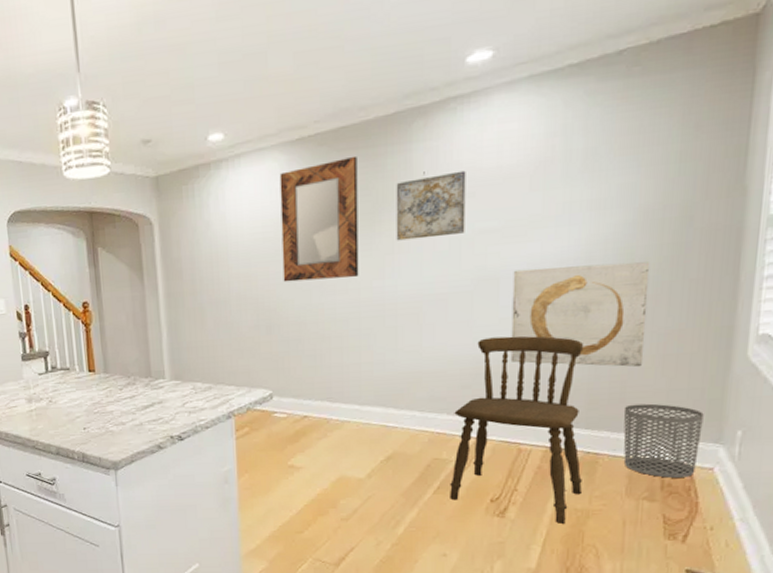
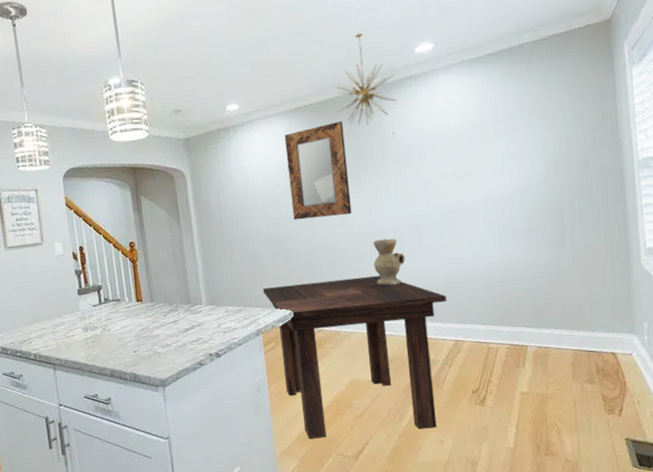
dining table: none [238,353,472,539] -> present [262,275,447,439]
chandelier: none [351,36,434,163] -> present [336,33,397,126]
vase: none [381,309,423,368] -> present [373,238,406,287]
wall art: present [396,170,466,241] -> none [373,131,428,185]
dining chair: present [450,336,583,524] -> none [436,255,540,408]
wall art: present [510,262,650,368] -> none [467,196,570,278]
waste bin: present [623,403,704,478] -> none [561,305,620,364]

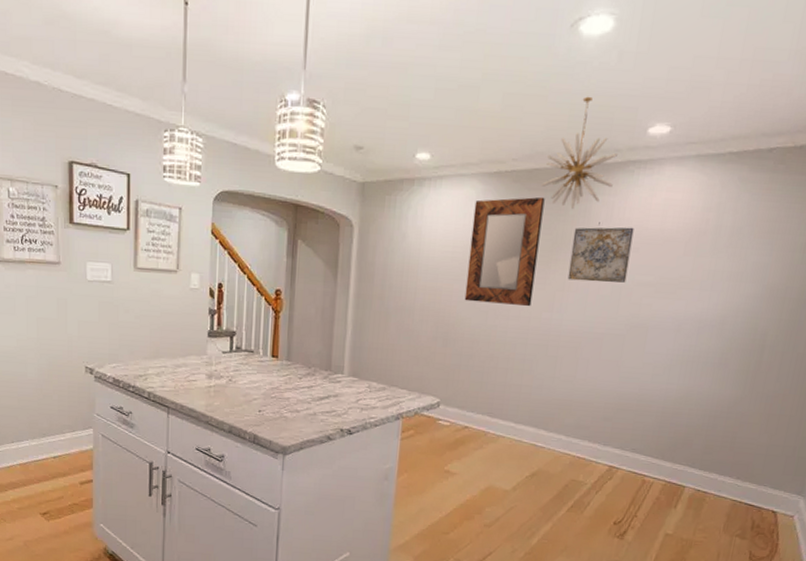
dining table: present [262,275,447,439] -> none [413,370,613,552]
wall art: none [373,131,428,185] -> present [567,227,634,283]
vase: present [373,238,406,287] -> none [540,341,578,395]

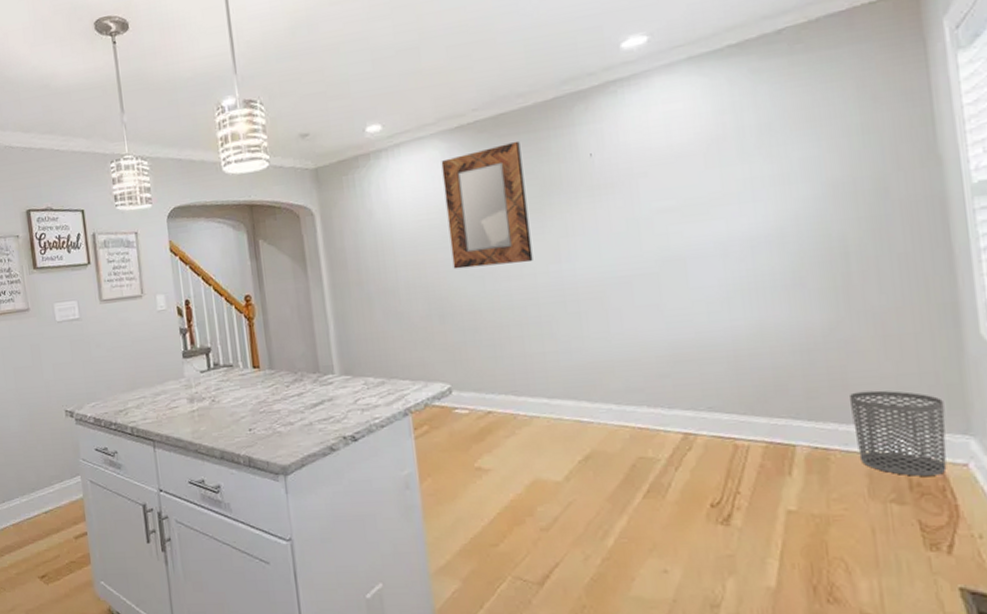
chandelier: present [541,96,617,209] -> none [511,27,596,146]
wall art: present [567,227,634,283] -> none [563,151,642,224]
waste bin: none [725,453,793,521] -> present [848,390,947,476]

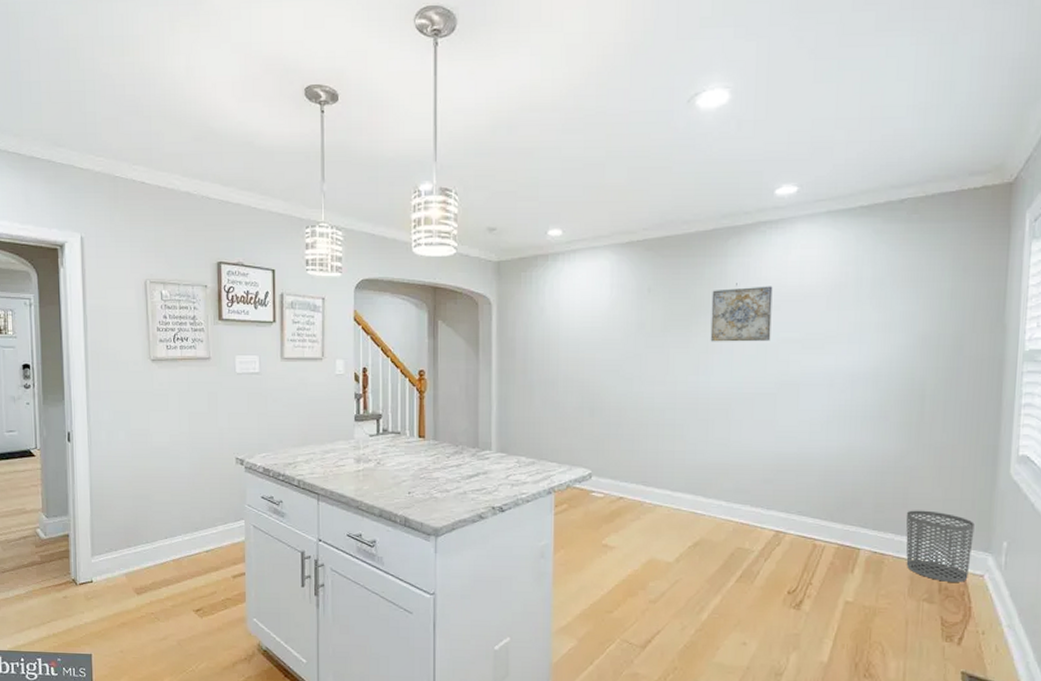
home mirror: present [441,141,533,269] -> none [608,262,679,370]
wall art: none [563,151,642,224] -> present [710,286,773,342]

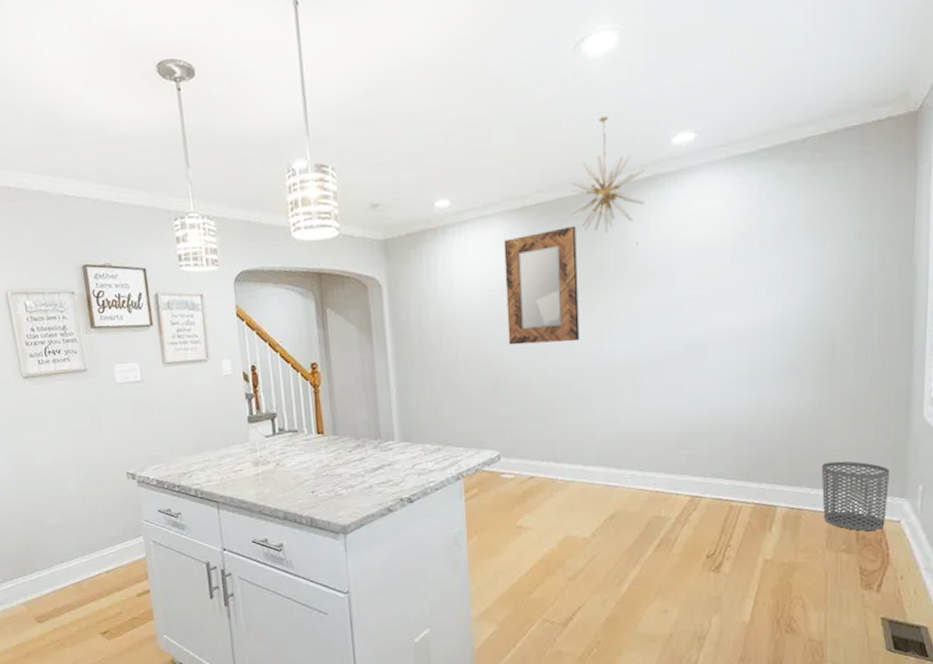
home mirror: none [608,262,679,370] -> present [503,225,580,345]
chandelier: none [674,164,747,272] -> present [569,115,645,233]
wall art: present [710,286,773,342] -> none [612,242,676,307]

